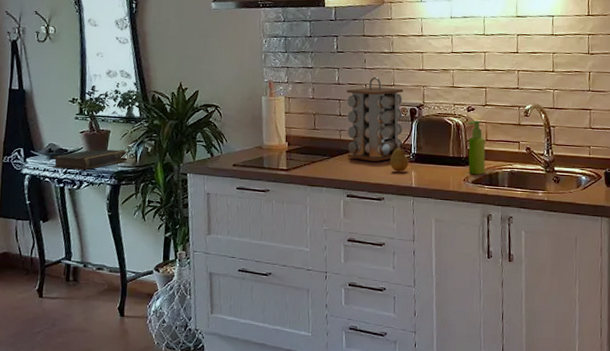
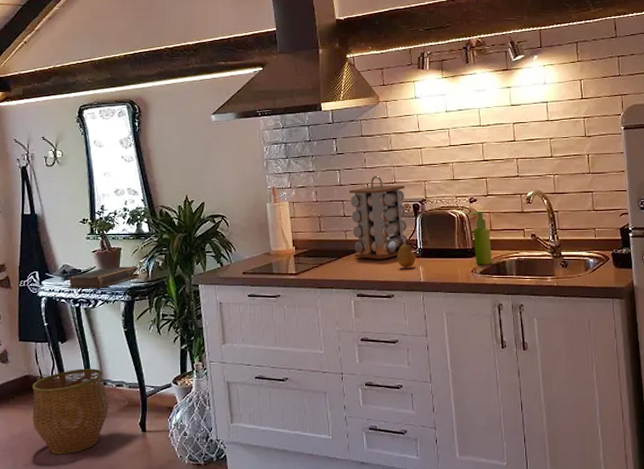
basket: none [8,249,89,334] -> present [32,368,110,455]

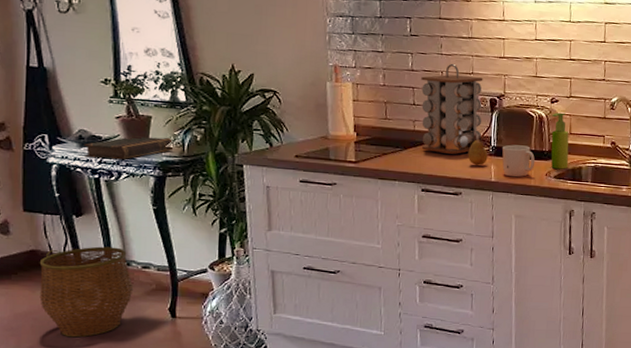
mug: none [429,245,461,276] -> present [502,144,535,177]

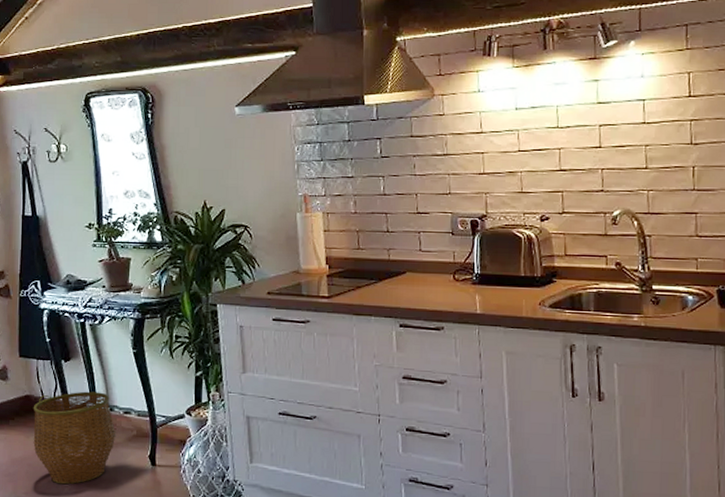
book: present [84,136,174,160] -> none [71,278,151,303]
spice rack: present [421,63,483,155] -> none [394,184,464,285]
fruit: present [468,136,488,166] -> none [449,263,471,297]
mug: present [502,144,535,177] -> none [487,271,526,308]
soap dispenser: present [551,112,569,169] -> none [543,231,566,297]

